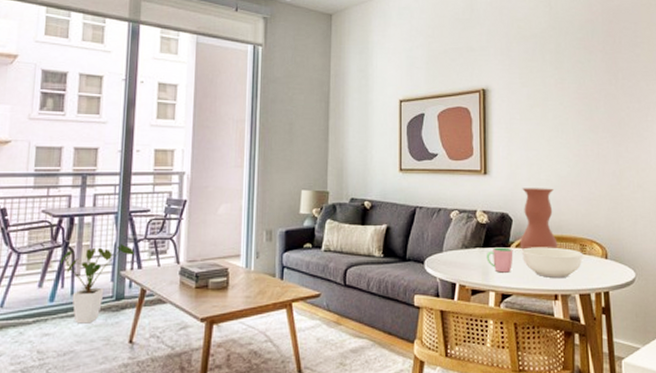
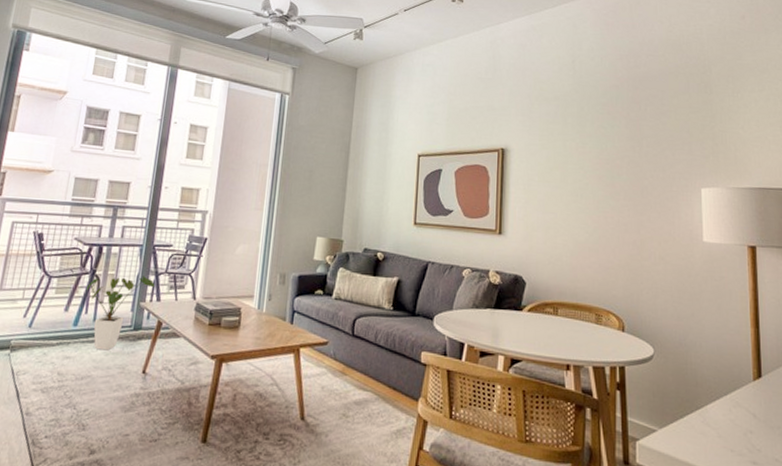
cup: present [486,247,513,273] -> none [497,310,525,337]
vase: present [519,188,558,250] -> none [532,251,572,316]
bowl: present [521,247,583,279] -> none [533,312,598,348]

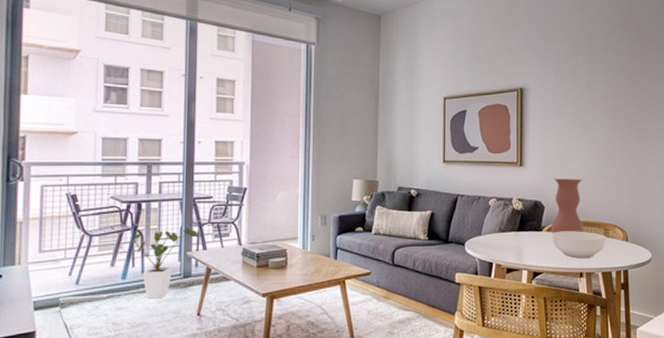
vase: none [532,251,572,316] -> present [550,178,584,233]
bowl: none [533,312,598,348] -> present [551,231,606,259]

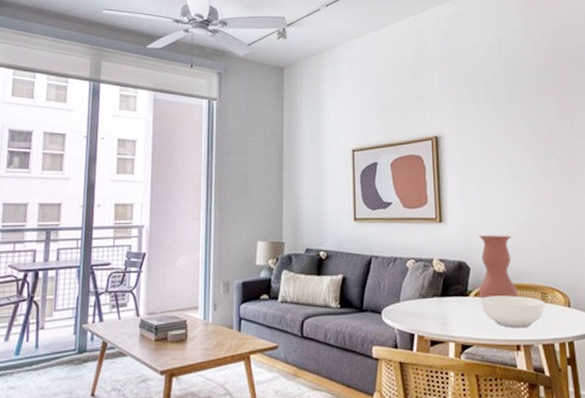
house plant: present [131,228,199,299] -> none [26,297,96,377]

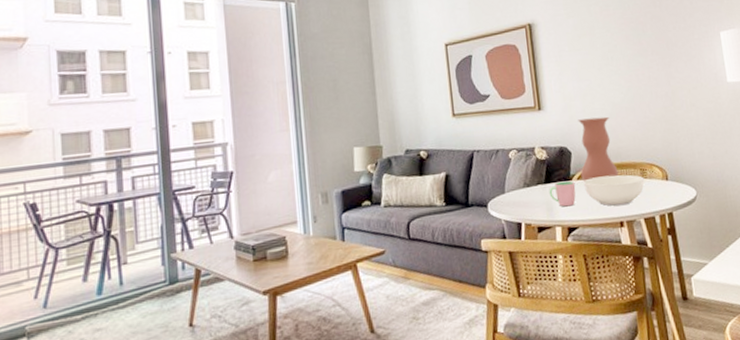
cup: none [444,296,473,323] -> present [549,181,576,207]

